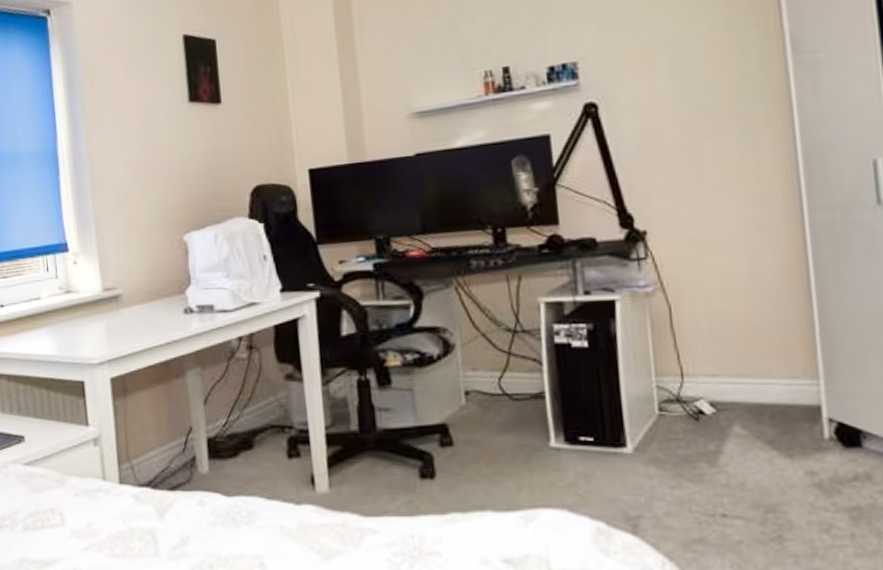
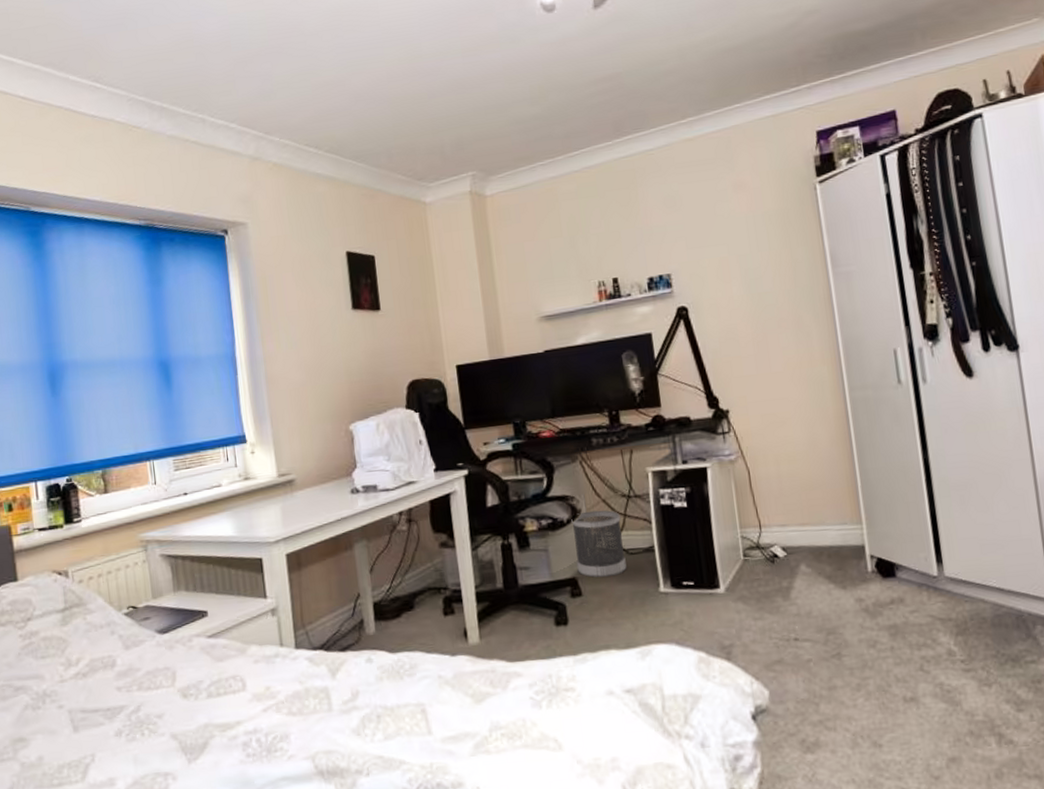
wastebasket: none [443,346,510,426] -> present [571,510,627,578]

